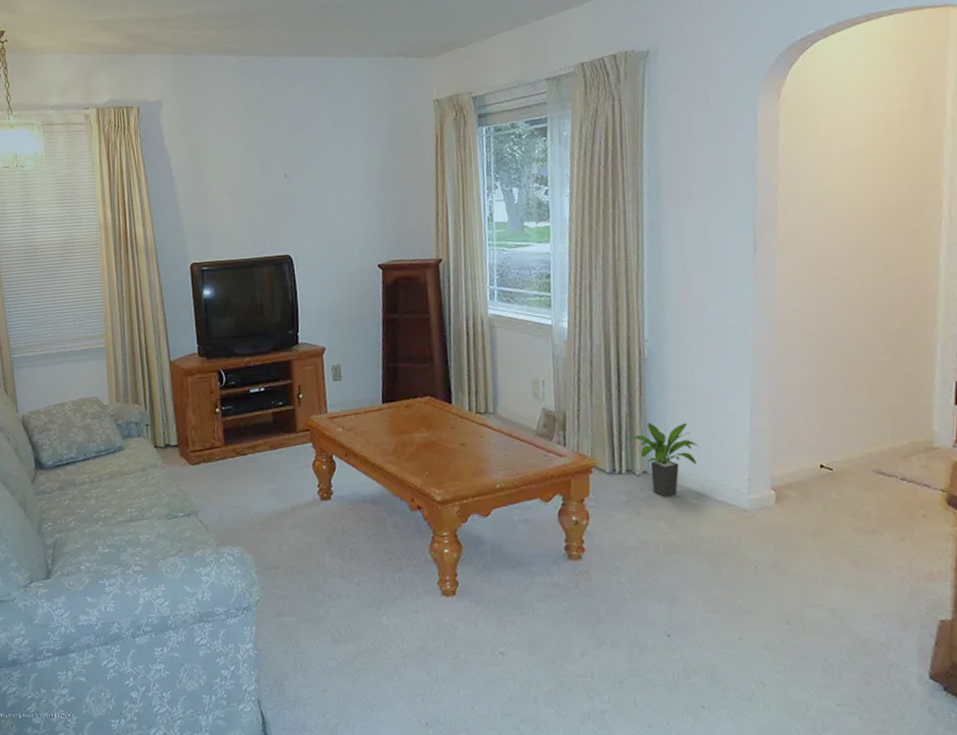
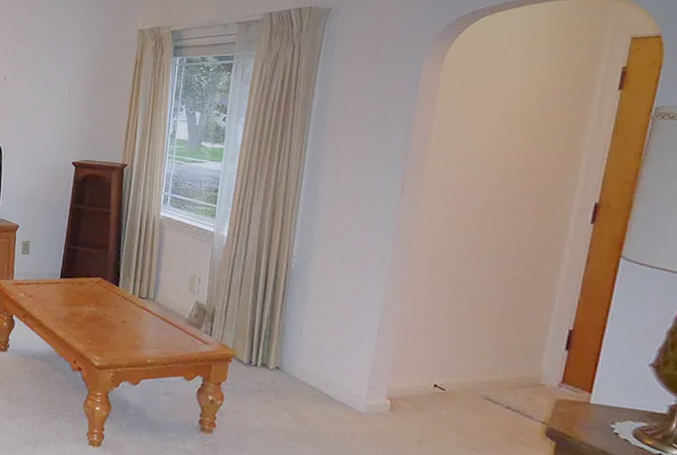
potted plant: present [629,423,699,498] -> none [267,326,329,392]

